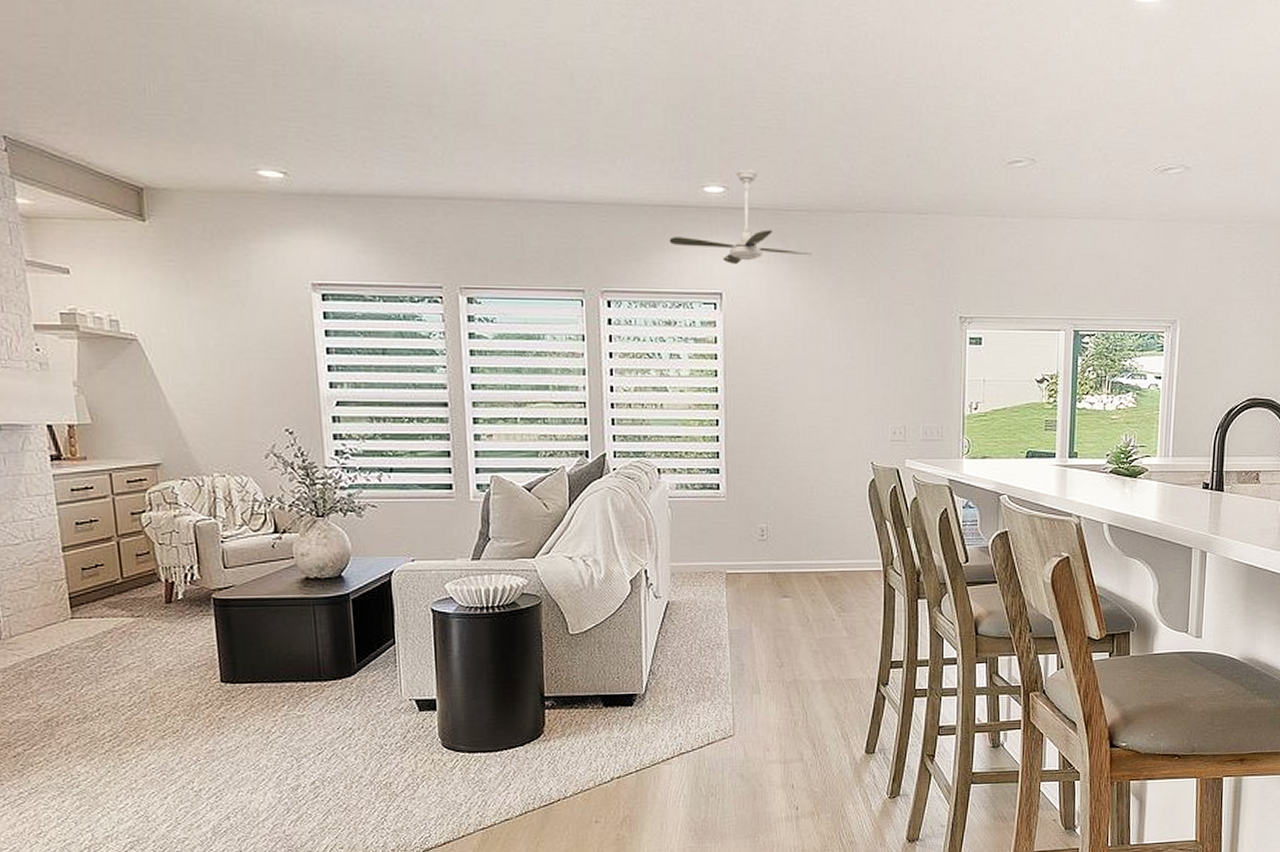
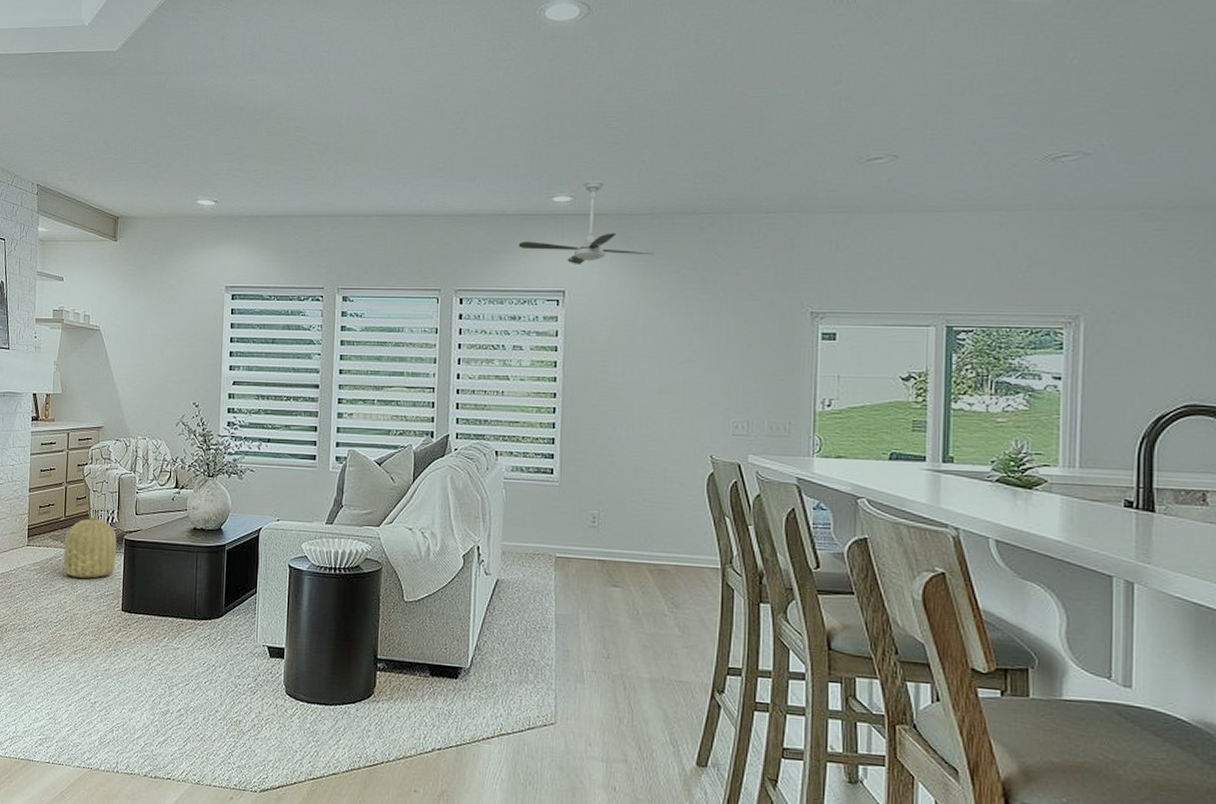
basket: none [126,575,204,650] -> present [63,516,117,579]

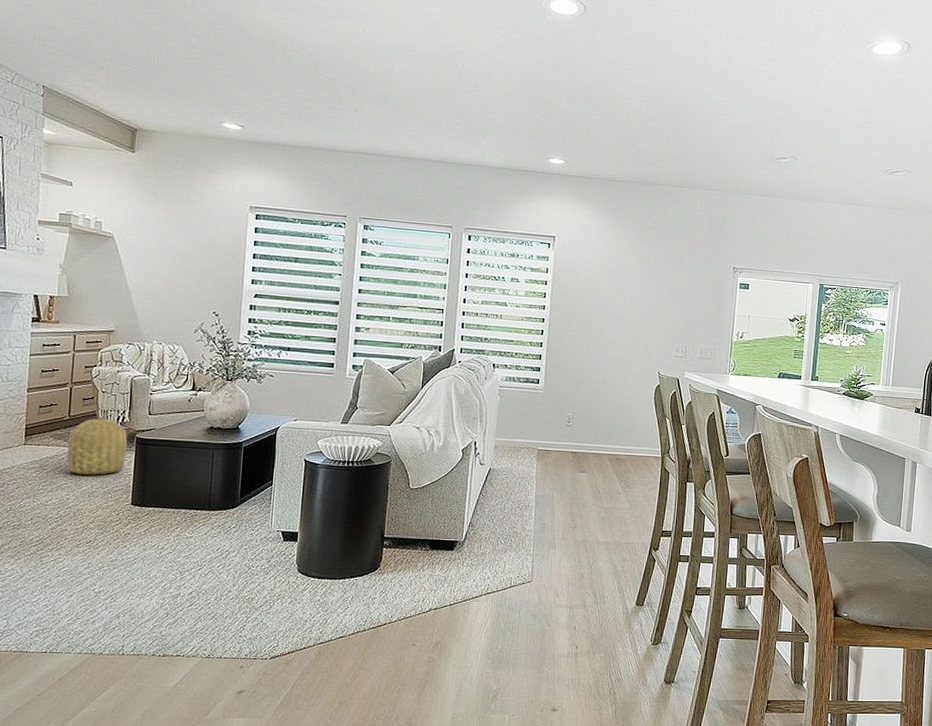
ceiling fan: present [518,180,654,264] -> none [519,148,625,216]

